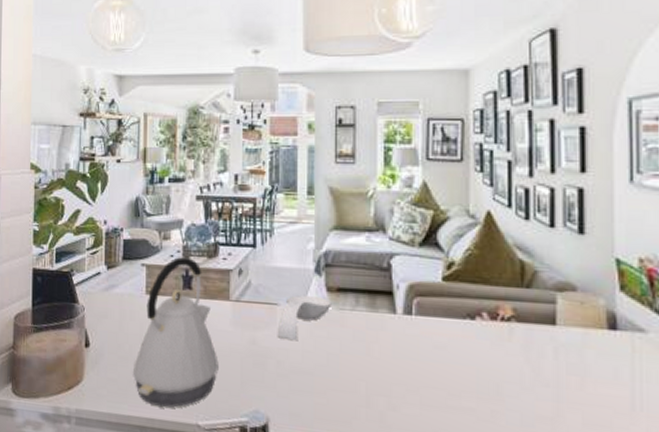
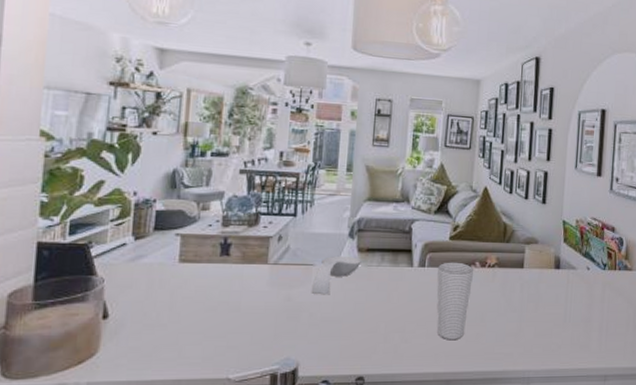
kettle: present [132,257,219,408] -> none [158,226,253,367]
cup: none [428,310,481,415] -> present [437,262,474,339]

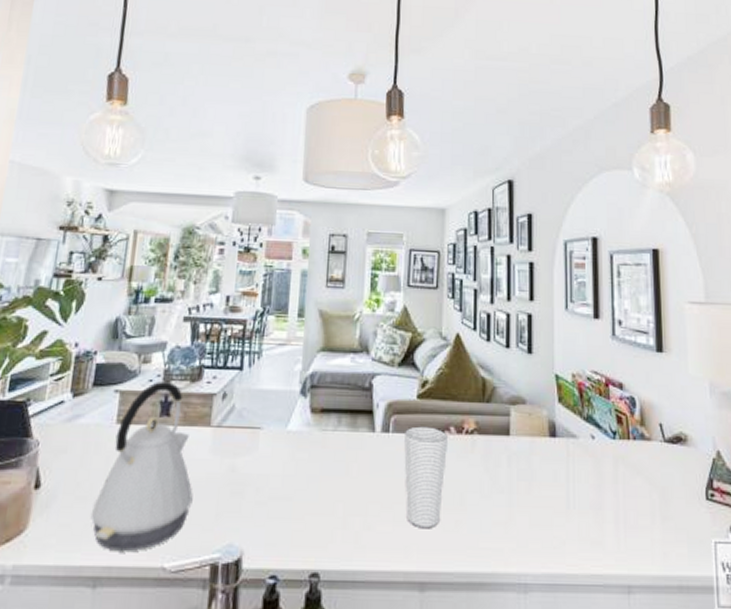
kettle: none [158,226,253,367] -> present [90,381,193,551]
spoon rest: present [311,255,361,295] -> none [258,417,315,466]

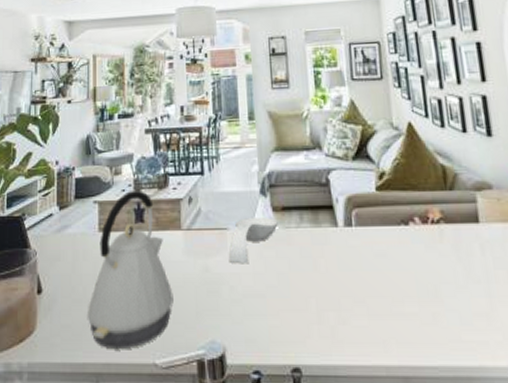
spoon rest: none [258,417,315,466] -> present [228,216,278,264]
cup: present [403,426,449,528] -> none [367,218,416,321]

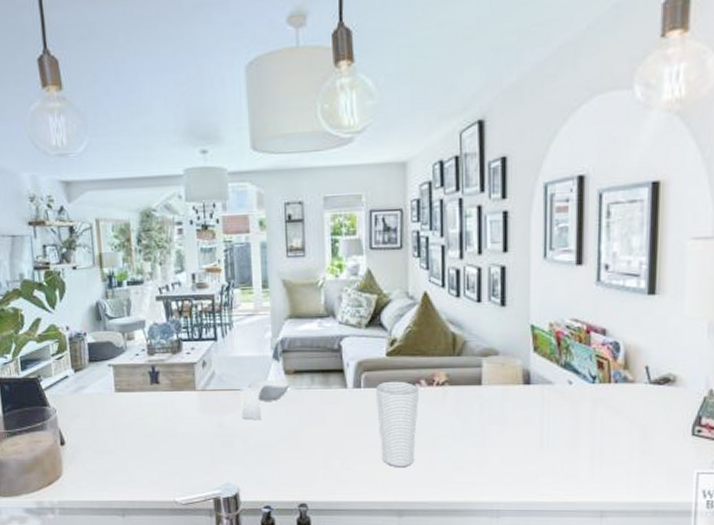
kettle: present [87,191,174,349] -> none [109,355,191,489]
cup: none [367,218,416,321] -> present [375,381,420,466]

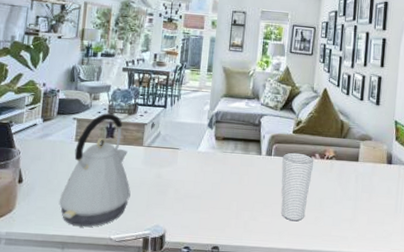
kettle: none [109,355,191,489] -> present [59,113,131,227]
spoon rest: present [242,379,290,421] -> none [177,142,218,175]

